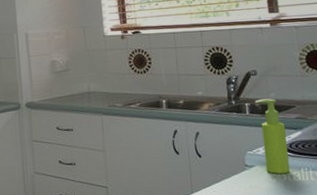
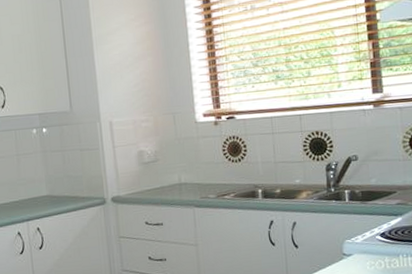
soap dispenser: present [255,98,290,174] -> none [355,184,388,262]

